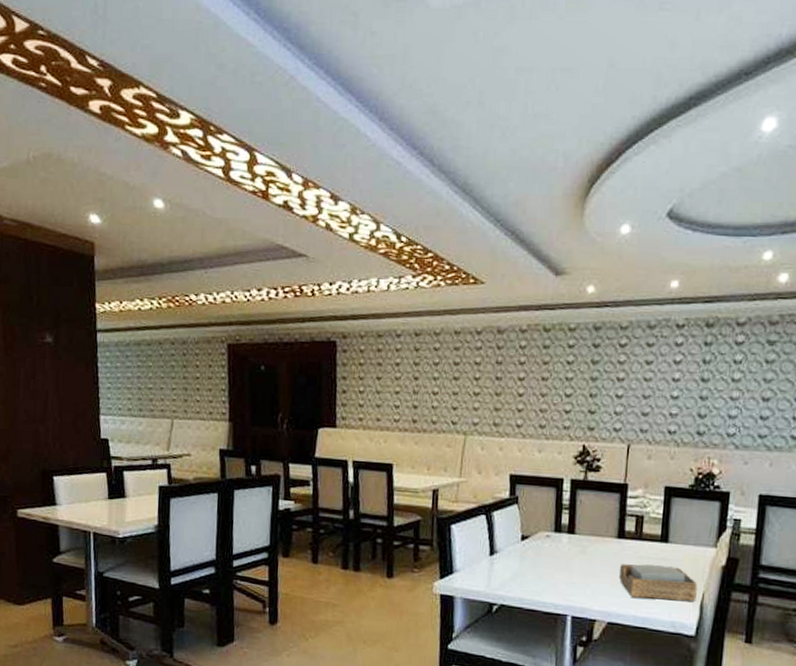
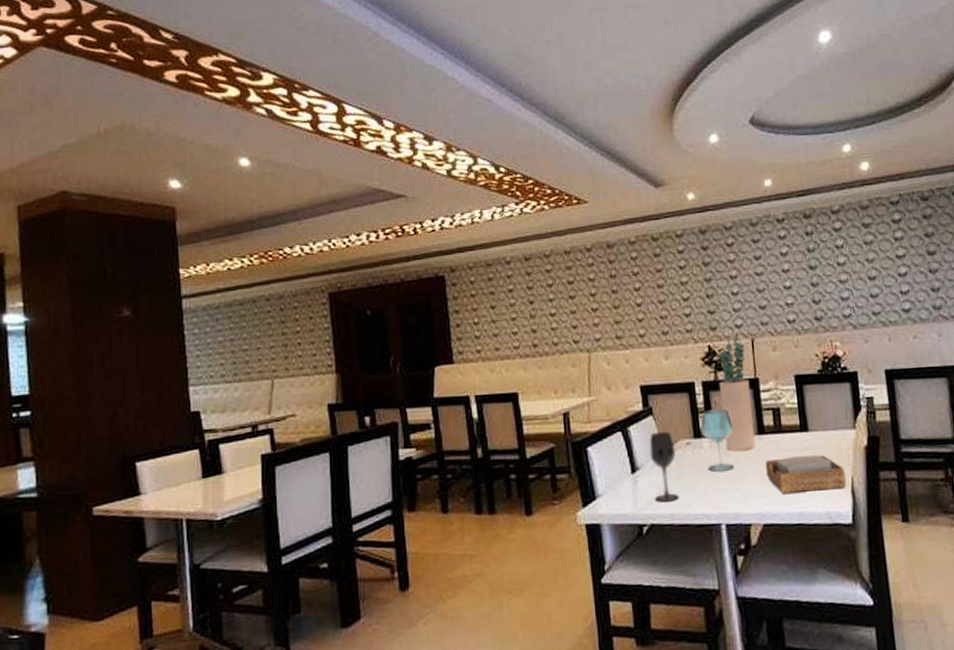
wine glass: none [509,520,535,588] -> present [649,431,679,504]
wine glass: none [562,507,595,568] -> present [700,409,734,472]
vase: none [584,436,620,552] -> present [719,333,756,452]

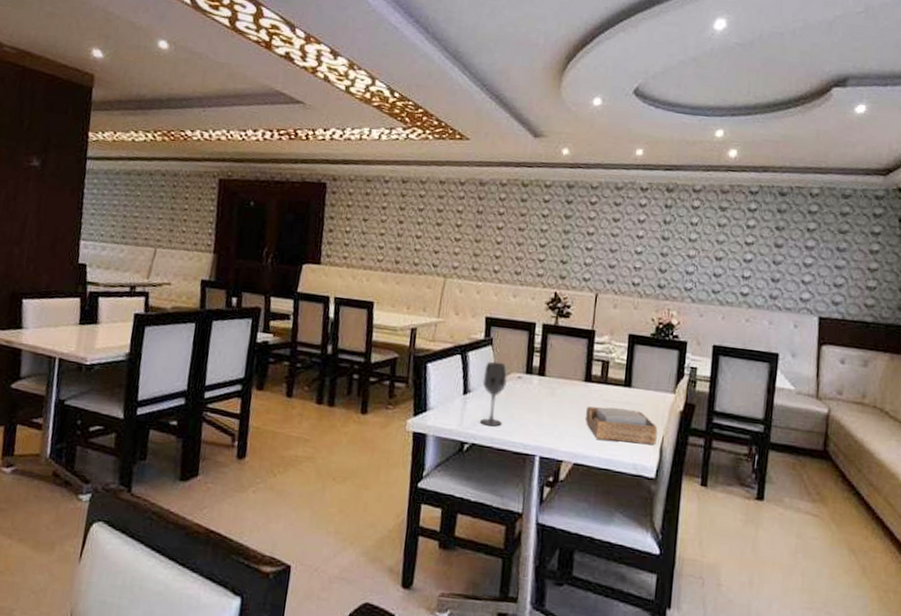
wine glass: present [700,409,734,472] -> none [533,351,564,409]
vase: present [719,333,756,452] -> none [553,285,589,395]

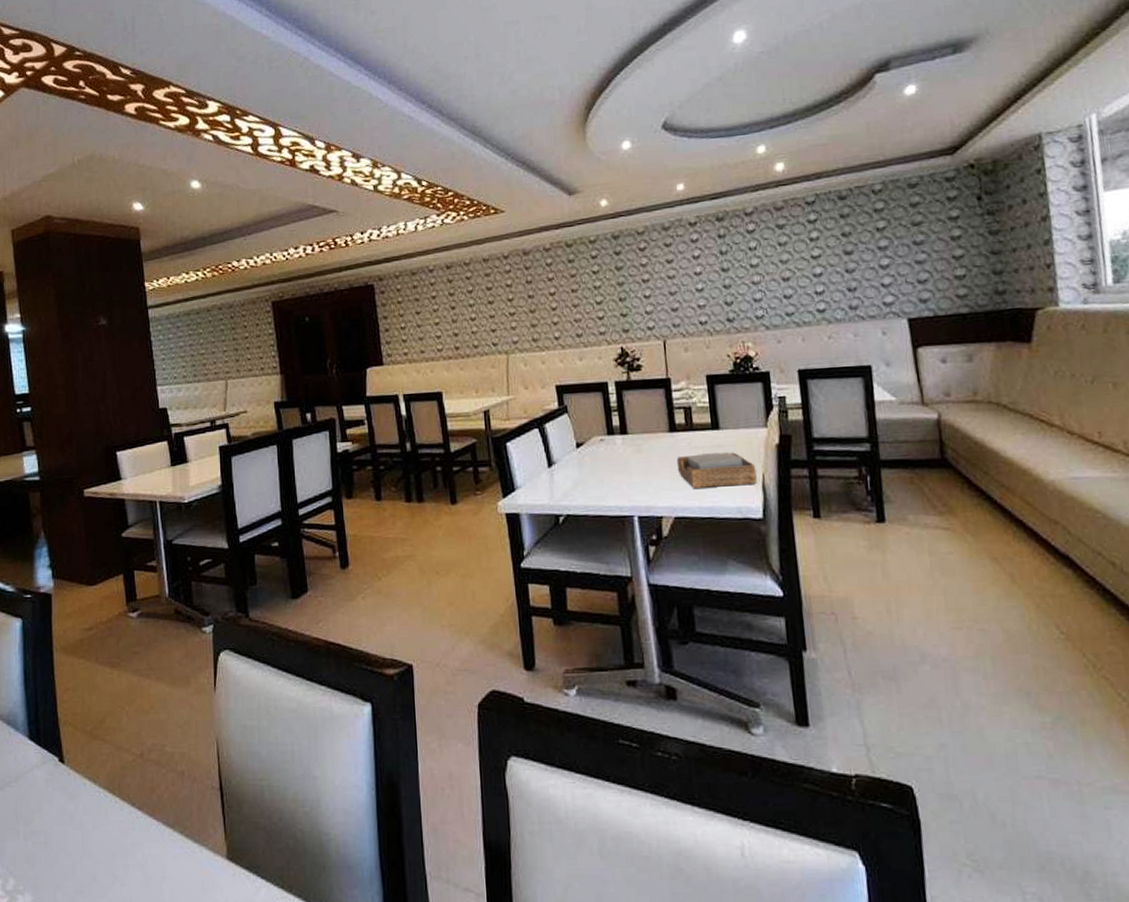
wine glass: present [480,361,507,427] -> none [564,428,593,496]

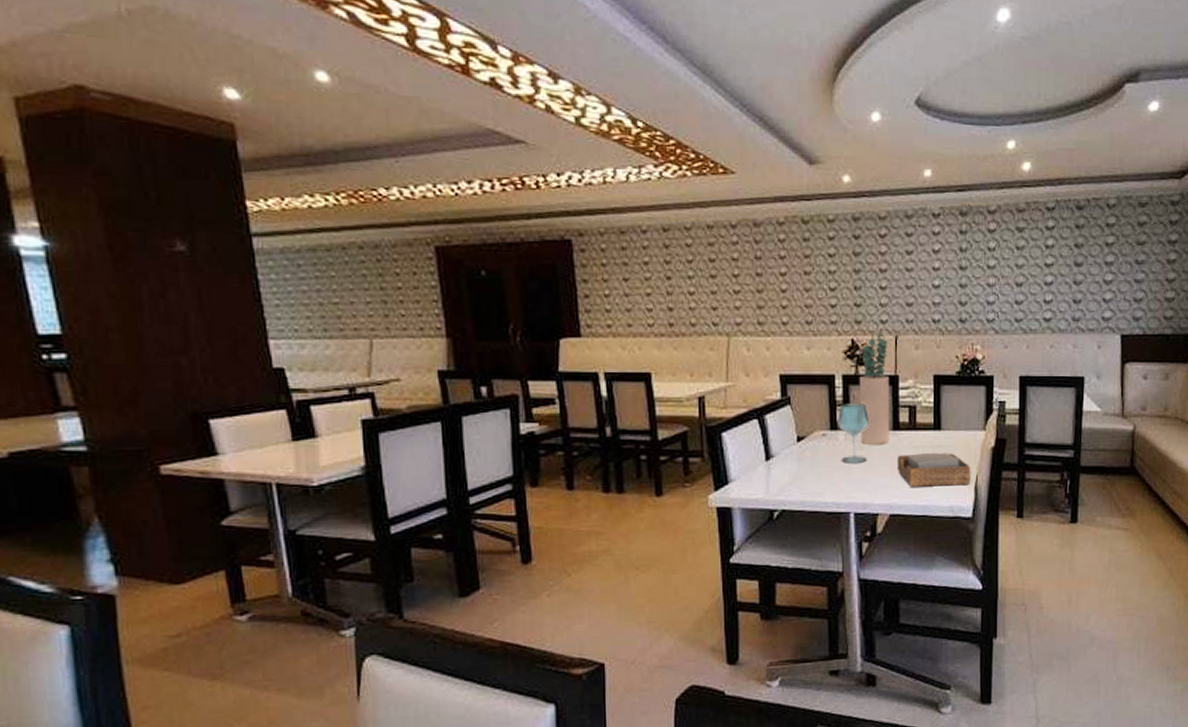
wine glass: none [614,408,647,467] -> present [838,404,870,463]
vase: none [631,334,667,449] -> present [859,328,890,446]

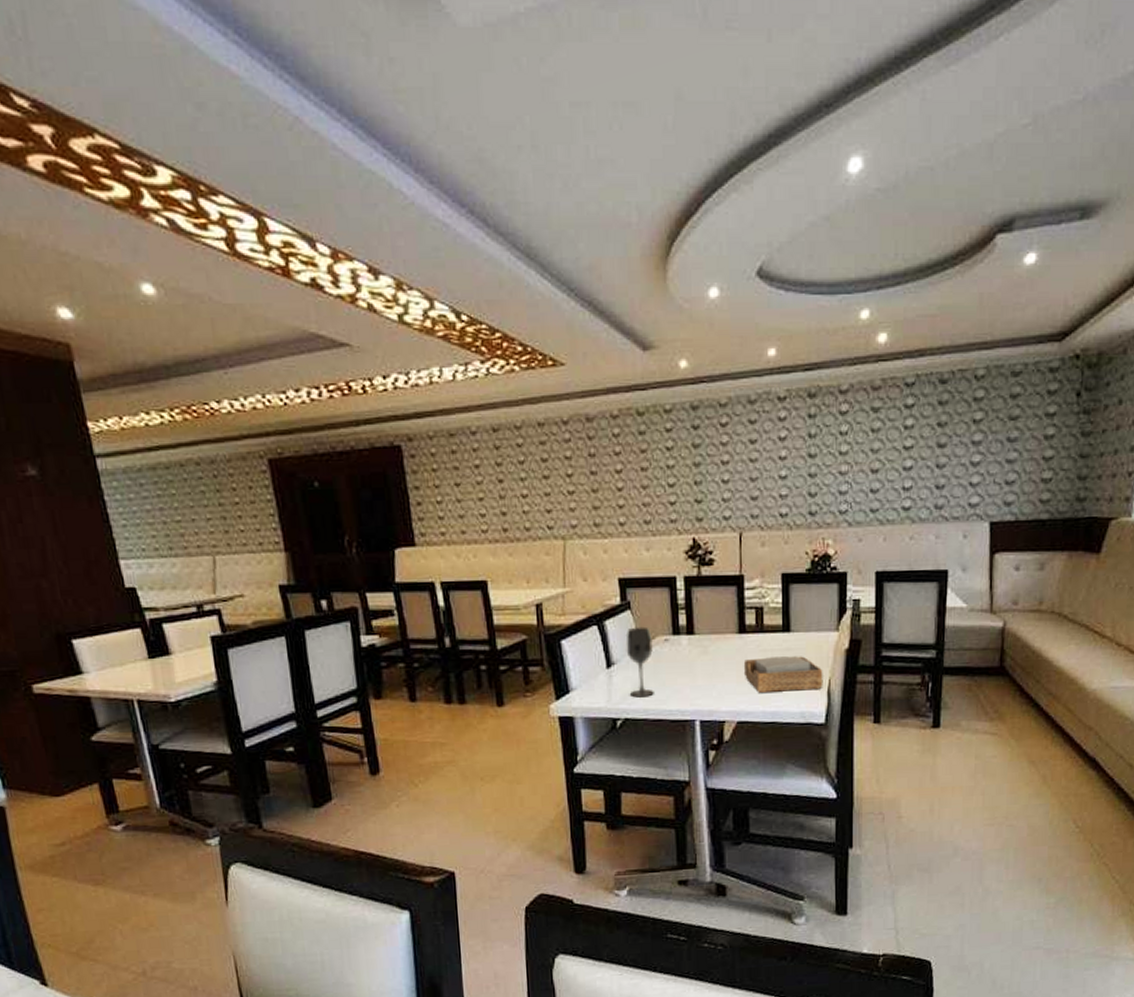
wine glass: none [785,421,811,491] -> present [626,626,654,699]
wine glass: present [838,404,870,463] -> none [680,606,715,669]
vase: present [859,328,890,446] -> none [702,525,736,650]

